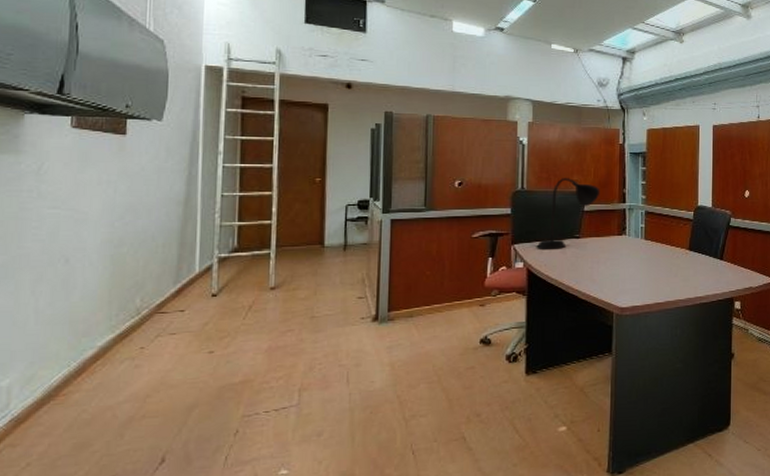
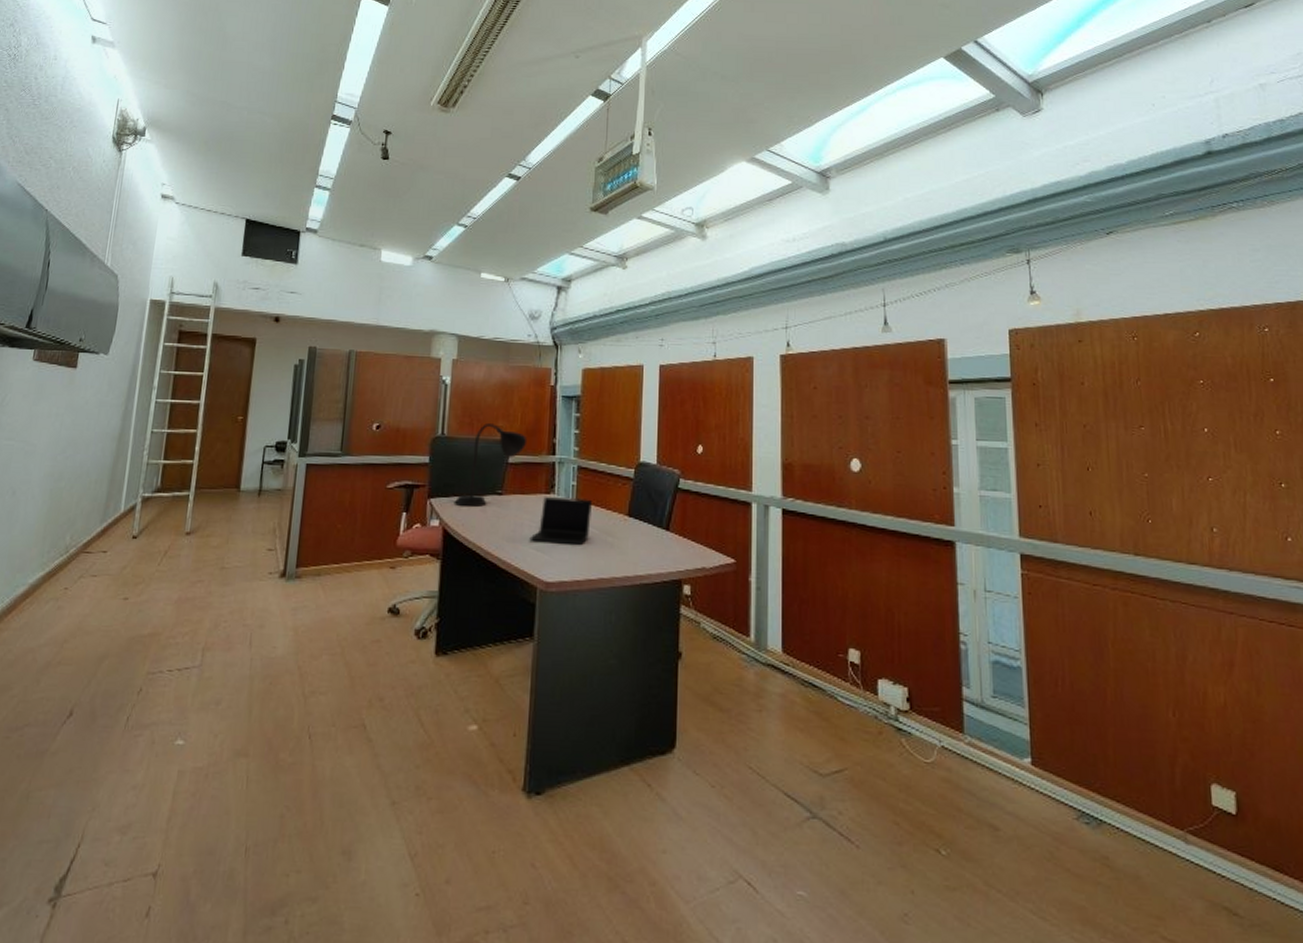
laptop computer: none [605,237,659,276] -> present [529,496,593,545]

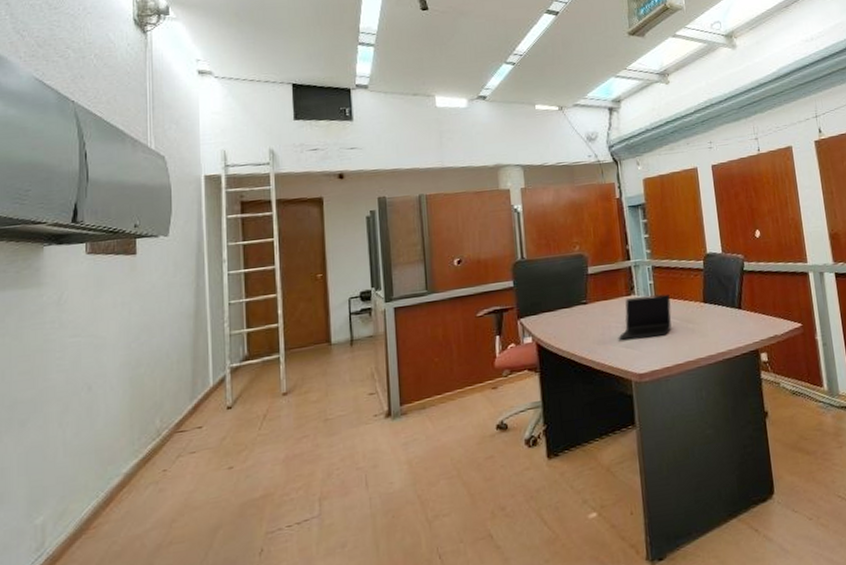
desk lamp: present [453,423,528,507] -> none [543,241,603,322]

